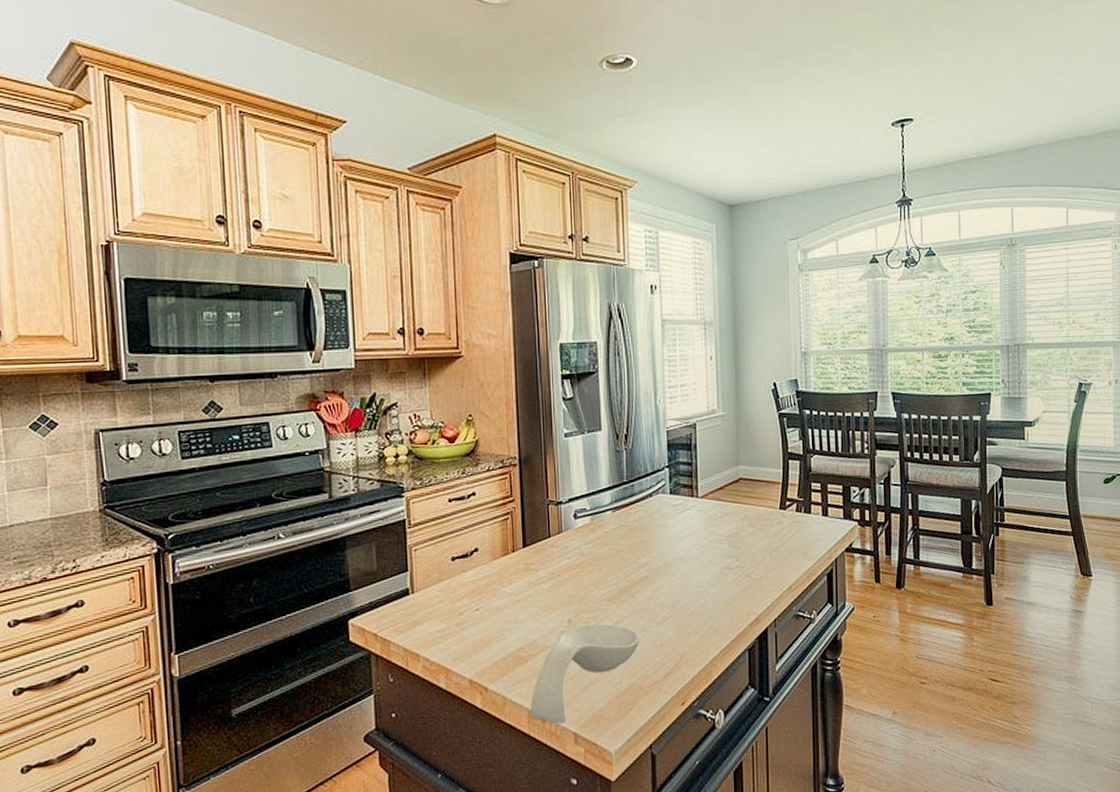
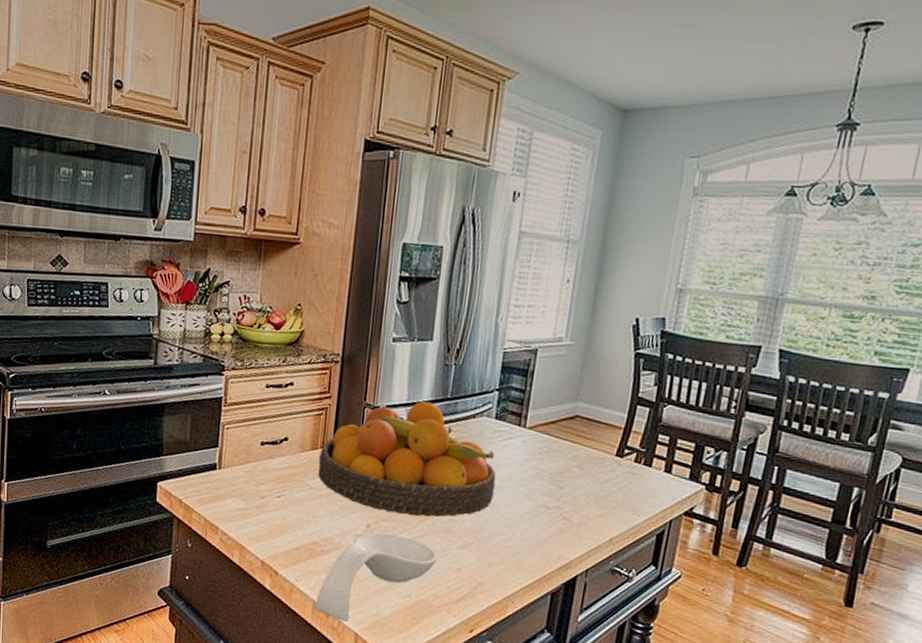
fruit bowl: none [511,489,681,603] -> present [318,401,496,517]

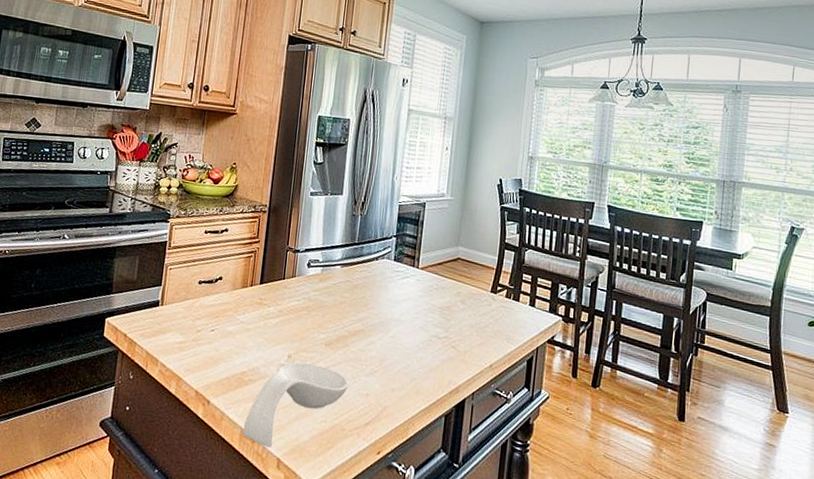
fruit bowl: present [318,401,496,517] -> none [247,246,396,347]

